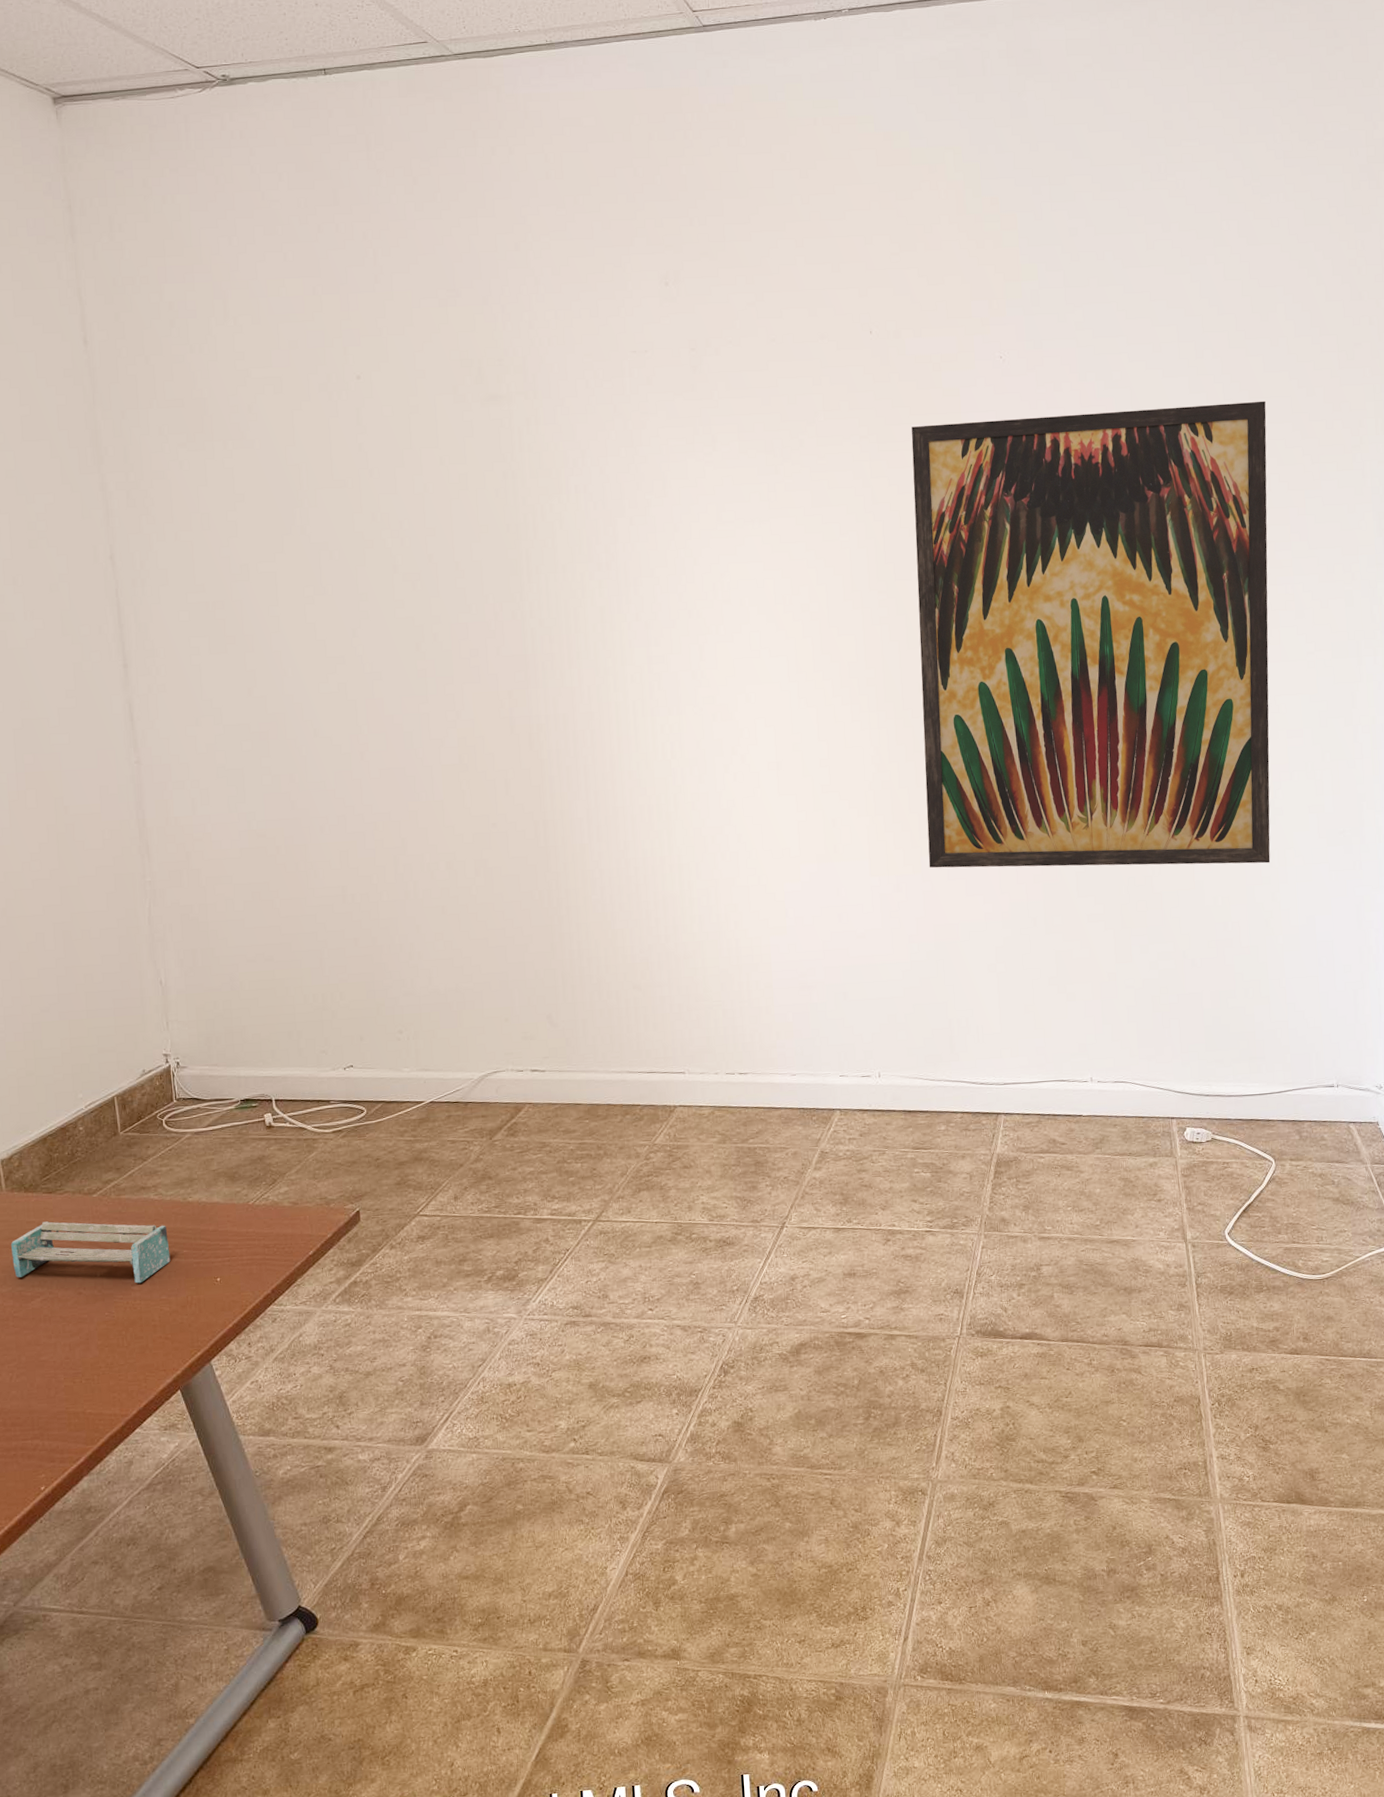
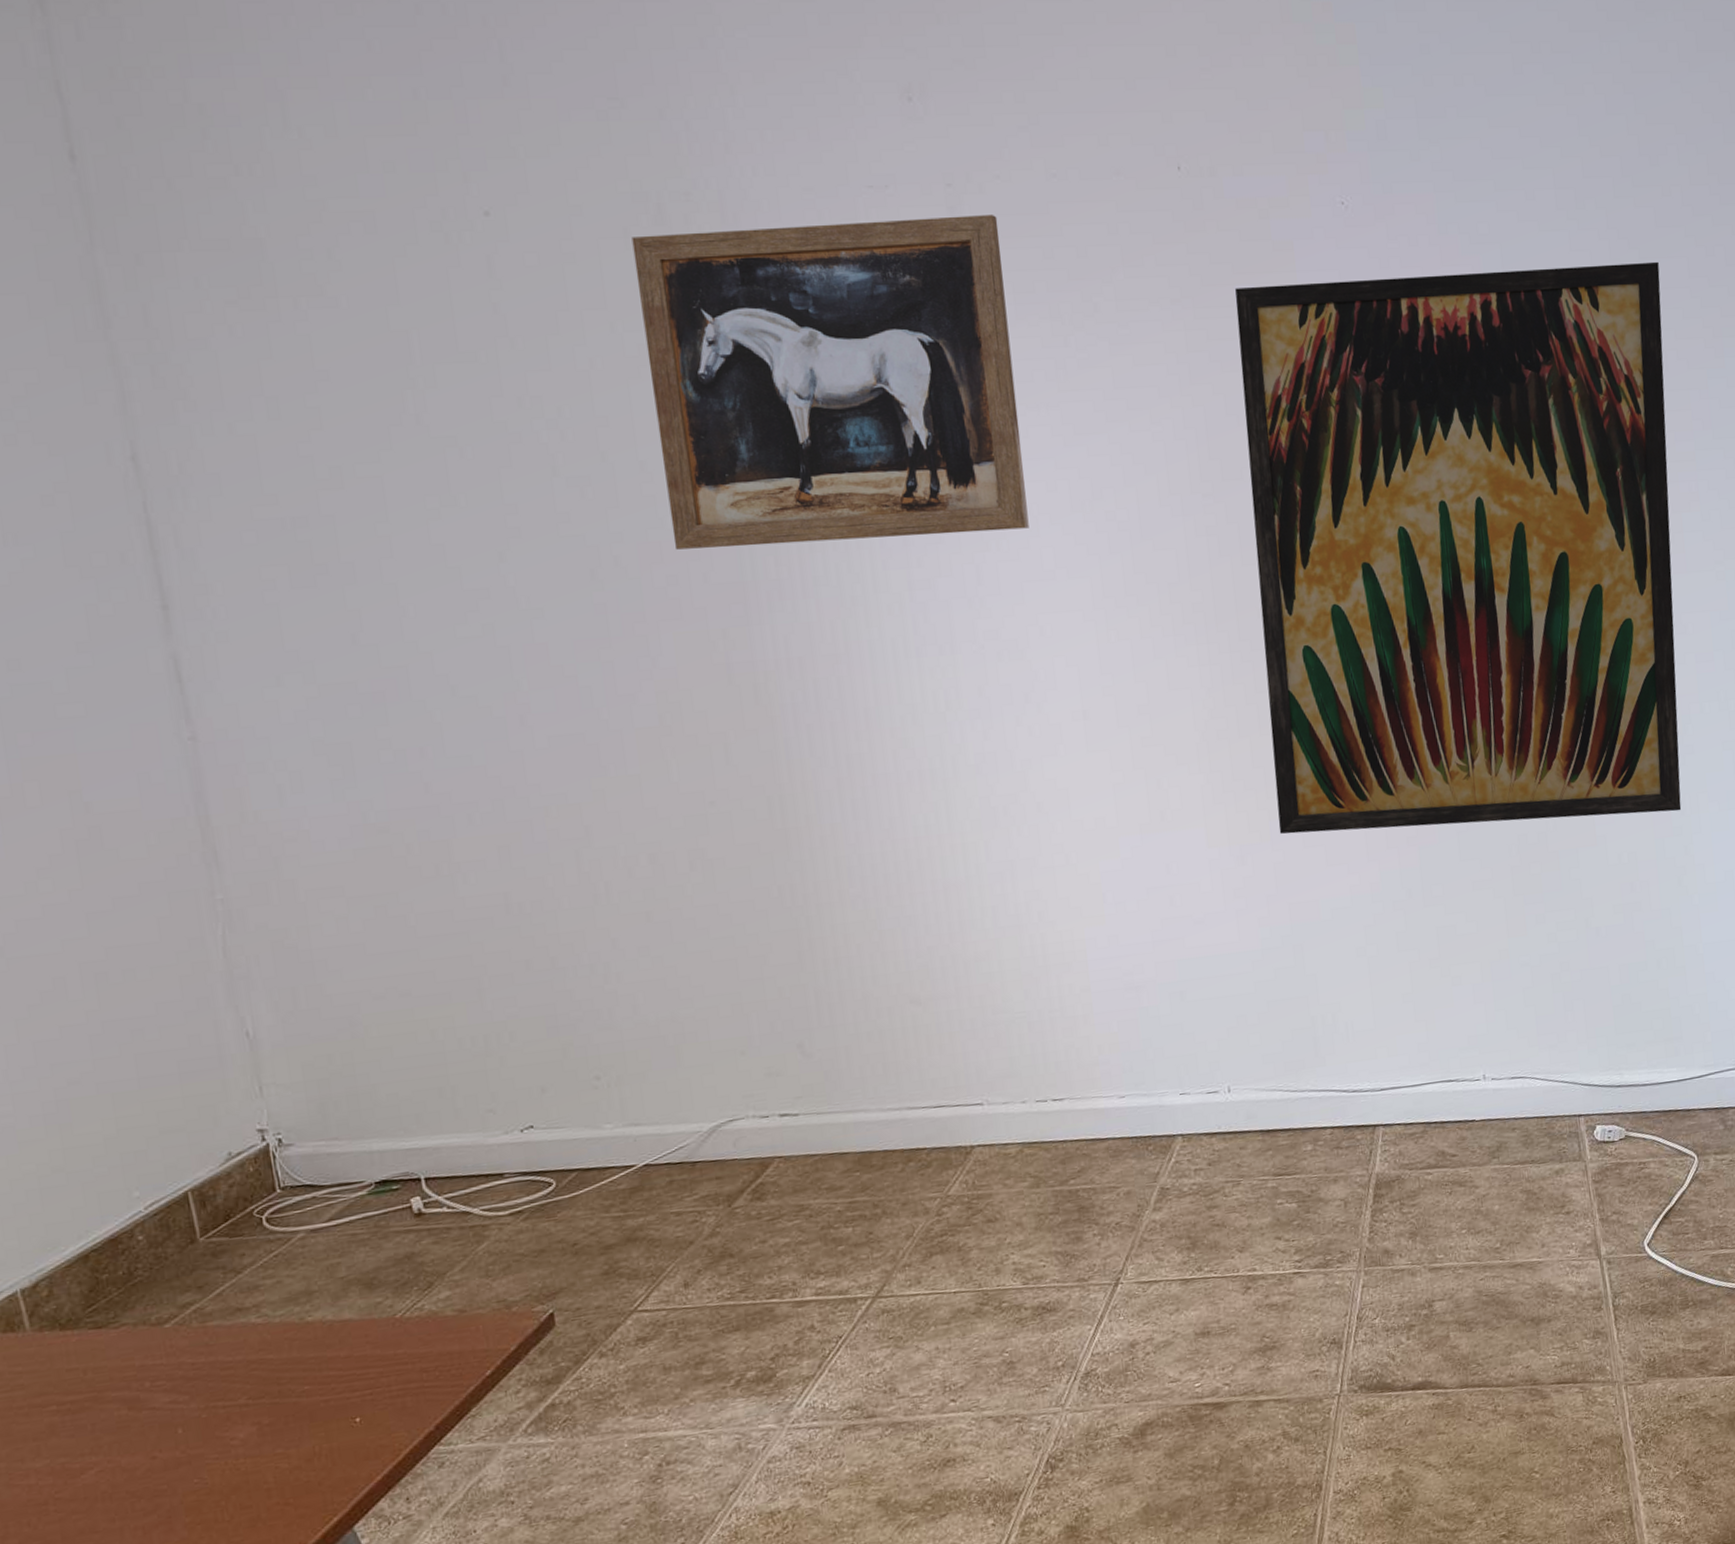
shelf: present [10,1221,171,1284] -> none [43,1355,286,1446]
wall art: none [459,372,742,629] -> present [631,215,1029,550]

